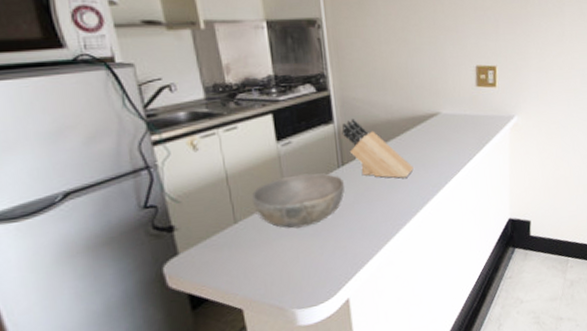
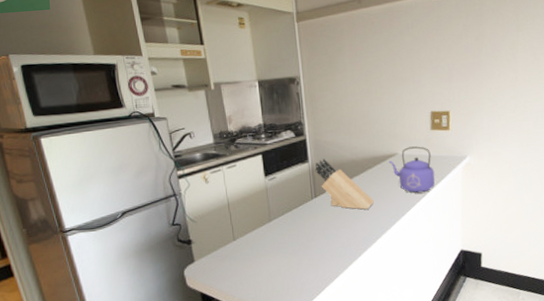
bowl: present [252,173,345,229] -> none [246,203,317,247]
kettle: none [430,104,481,158] -> present [389,146,435,194]

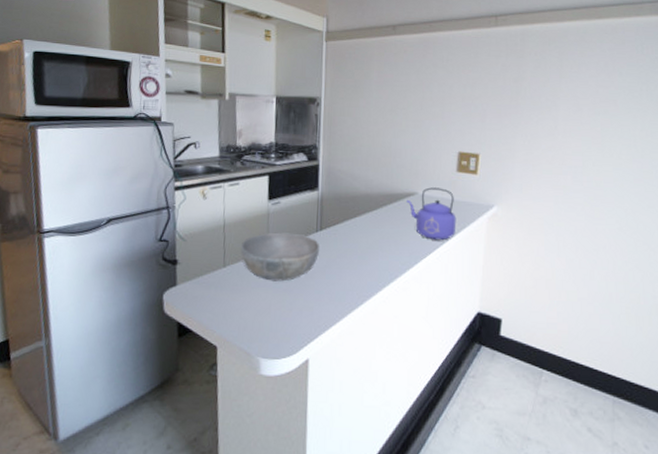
bowl: none [246,203,317,247] -> present [241,232,320,282]
knife block: present [315,158,374,210] -> none [324,188,385,251]

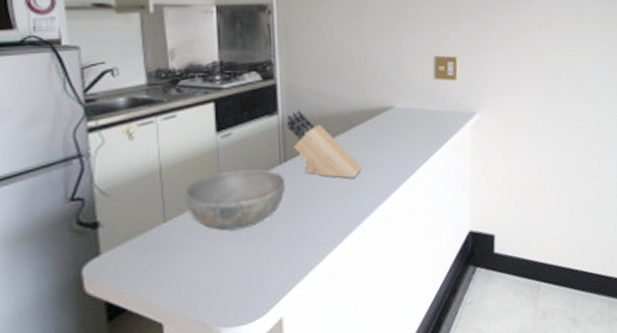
knife block: none [324,188,385,251] -> present [286,110,362,179]
kettle: present [407,187,456,241] -> none [383,98,439,158]

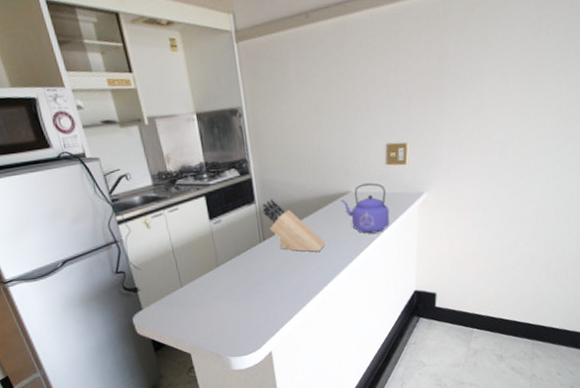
bowl: present [185,169,286,231] -> none [193,247,266,293]
kettle: none [383,98,439,158] -> present [341,183,390,234]

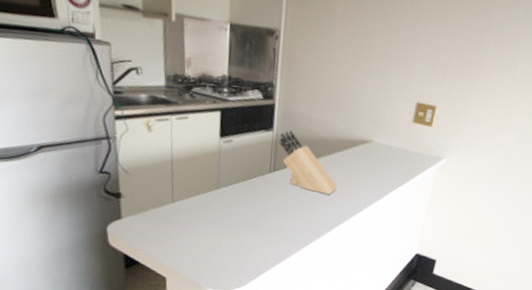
kettle: present [341,183,390,234] -> none [361,136,408,188]

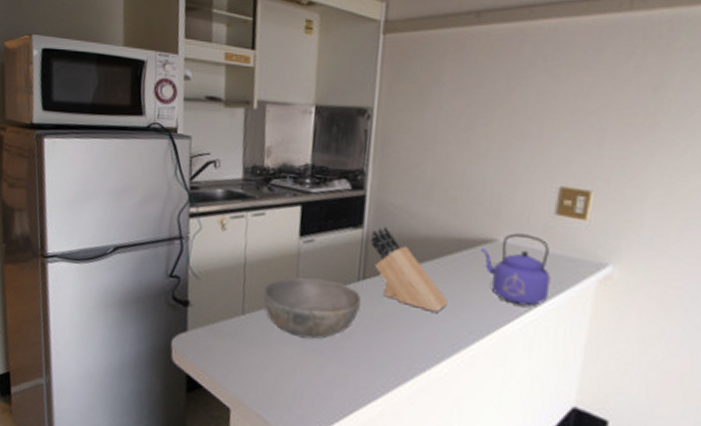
bowl: none [190,170,273,220] -> present [263,277,362,340]
kettle: none [361,136,408,188] -> present [481,233,551,307]

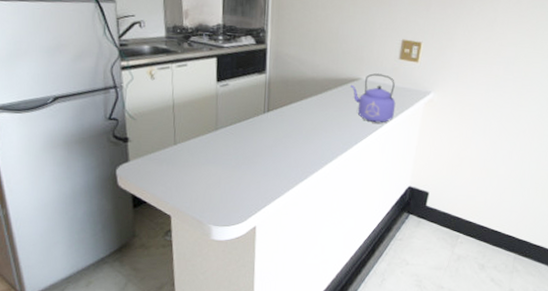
bowl: present [263,277,362,340] -> none [191,113,268,159]
knife block: present [370,227,448,312] -> none [271,72,329,132]

